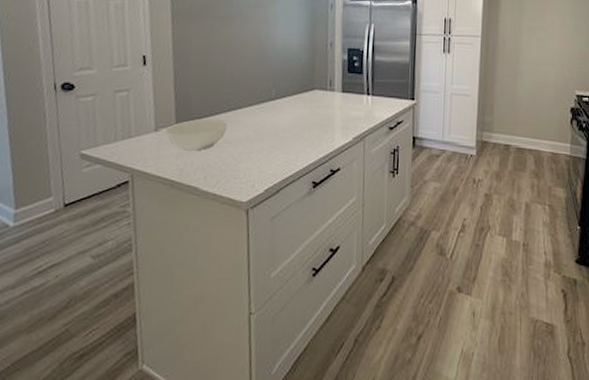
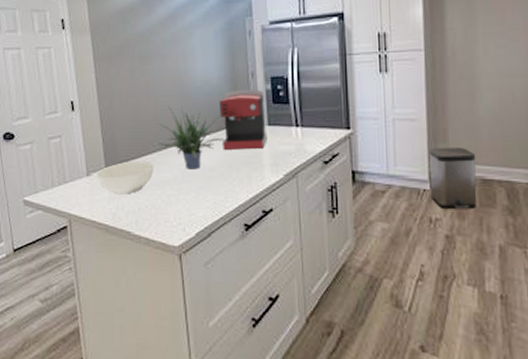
potted plant: none [233,66,300,130] -> present [158,104,224,170]
coffee maker: none [297,57,342,114] -> present [220,89,267,150]
pedal bin: none [477,120,514,173] -> present [429,148,477,210]

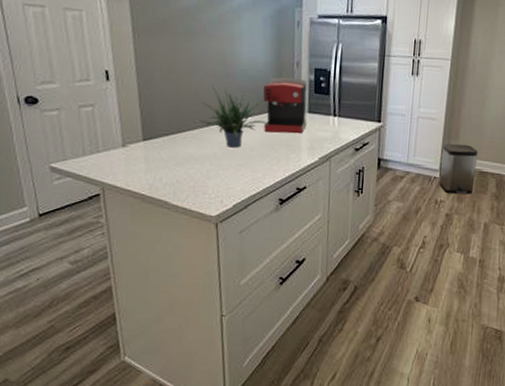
bowl: present [97,161,154,194] -> none [133,135,194,167]

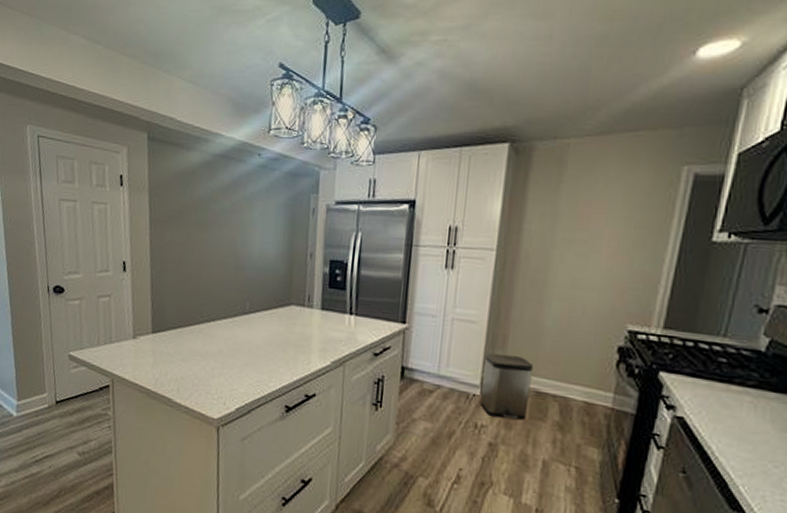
potted plant: present [200,84,266,148] -> none [207,276,275,346]
coffee maker: present [263,76,308,134] -> none [272,269,322,332]

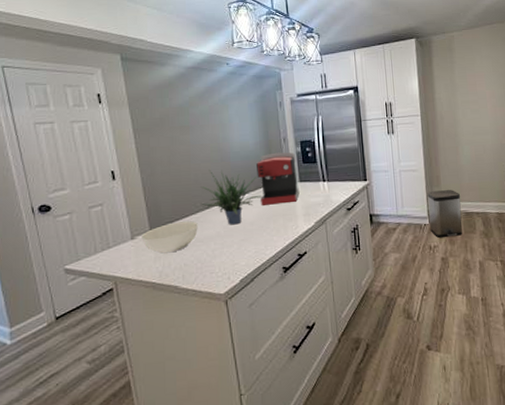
bowl: none [142,329,201,362] -> present [141,221,198,254]
potted plant: none [207,276,275,346] -> present [200,169,262,225]
coffee maker: none [272,269,322,332] -> present [256,152,300,205]

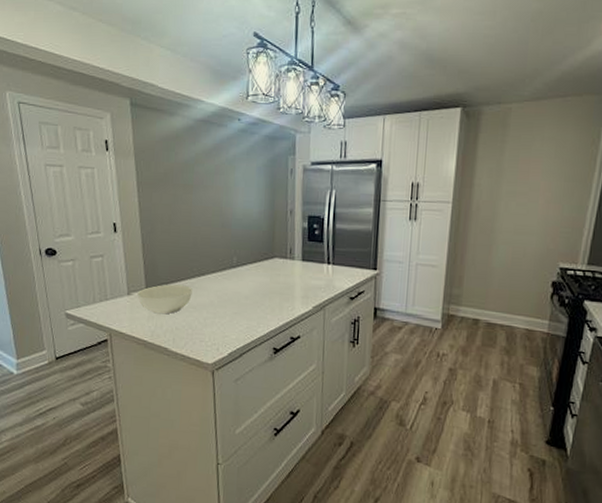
potted plant: present [200,169,262,225] -> none [197,234,260,296]
coffee maker: present [256,152,300,205] -> none [257,225,302,282]
pedal bin: present [427,190,463,238] -> none [442,292,485,348]

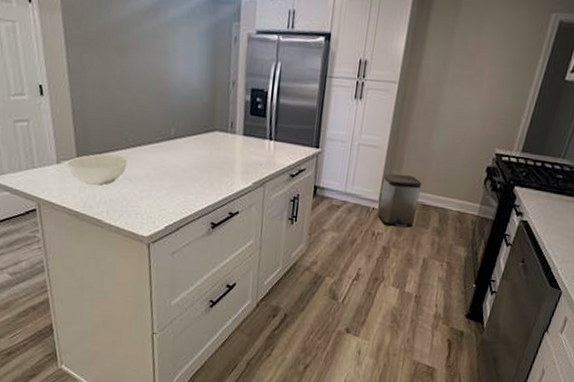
pedal bin: none [442,292,485,348] -> present [378,173,422,228]

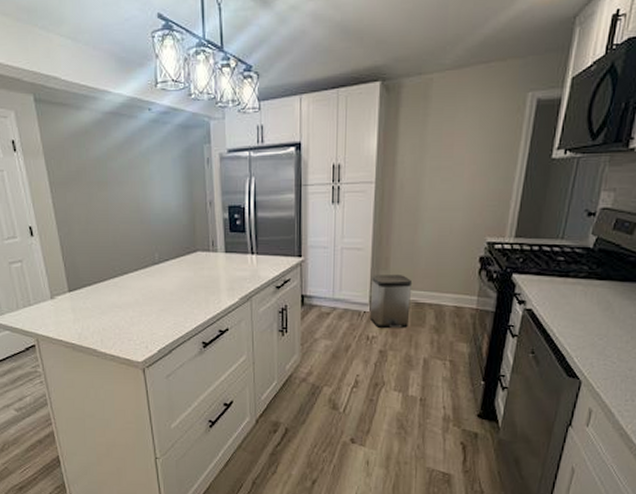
bowl: present [67,154,127,185] -> none [60,285,116,316]

